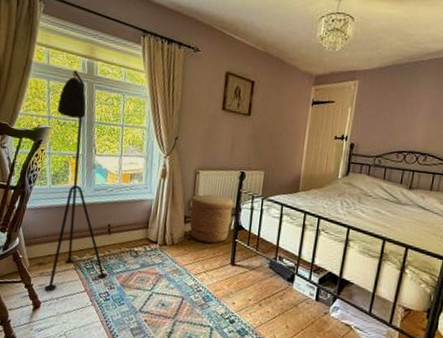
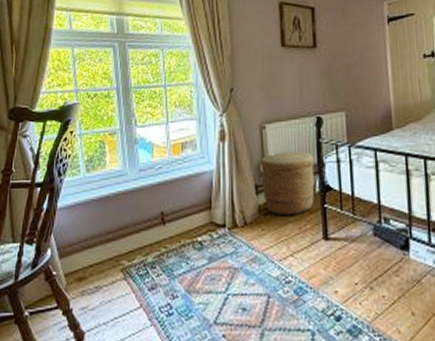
floor lamp: present [44,69,107,291] -> none [86,30,167,314]

